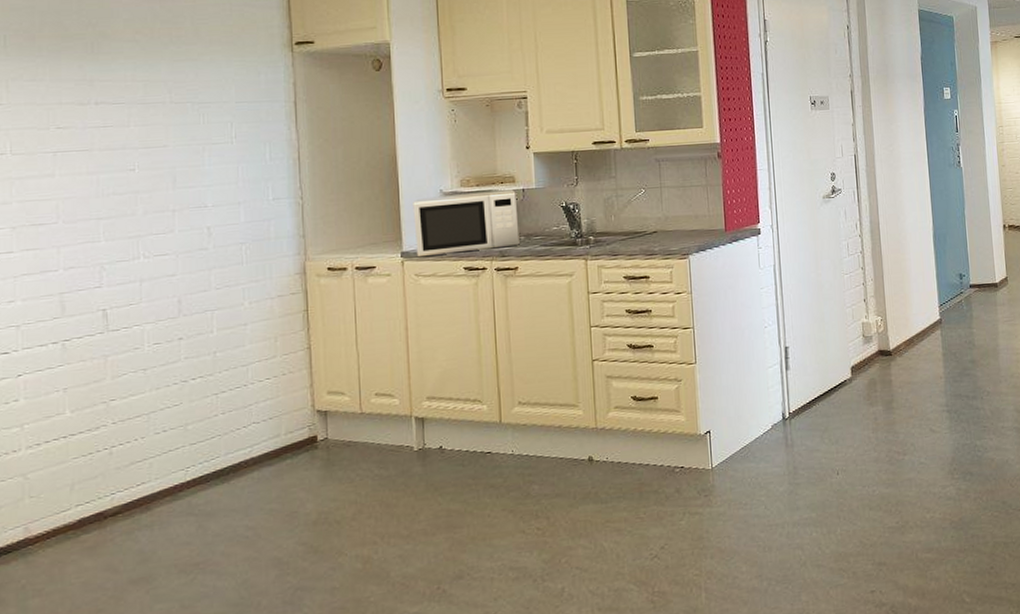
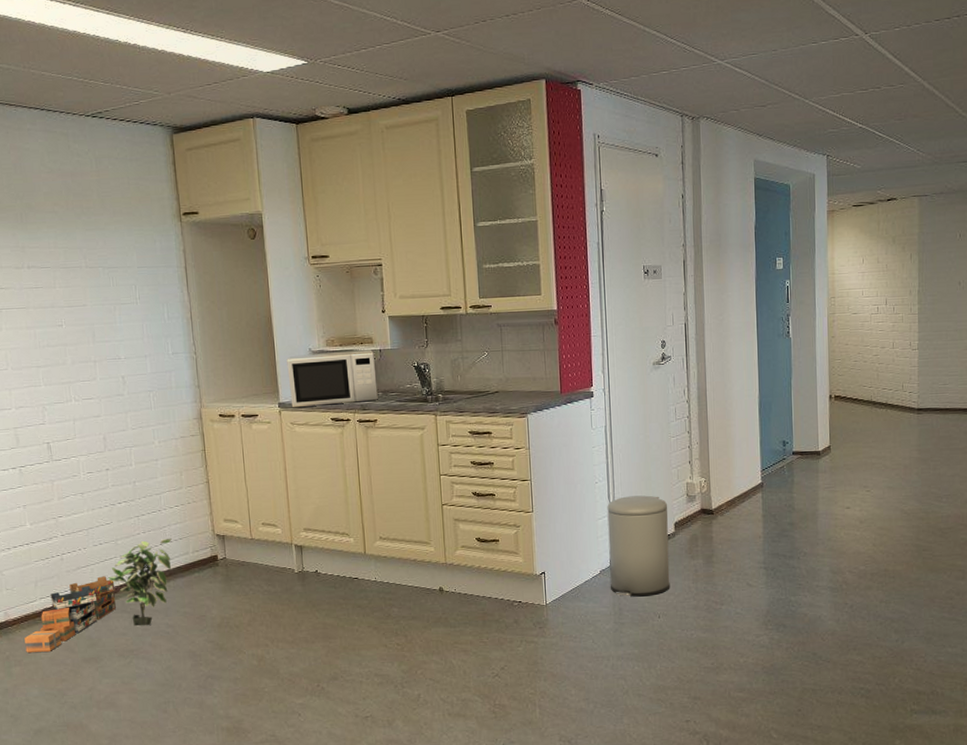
cardboard boxes: none [50,471,180,578] -> present [24,576,116,652]
potted plant: none [172,418,259,533] -> present [108,538,172,627]
pedal bin: none [778,338,849,453] -> present [607,495,670,597]

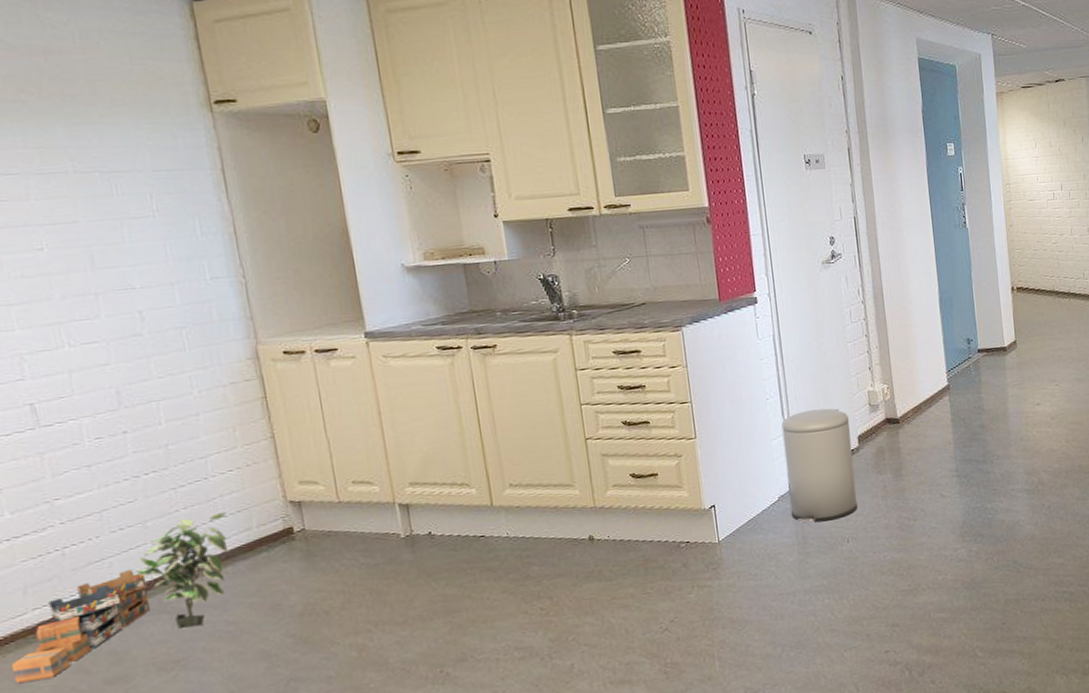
microwave: present [286,350,378,408] -> none [372,262,496,338]

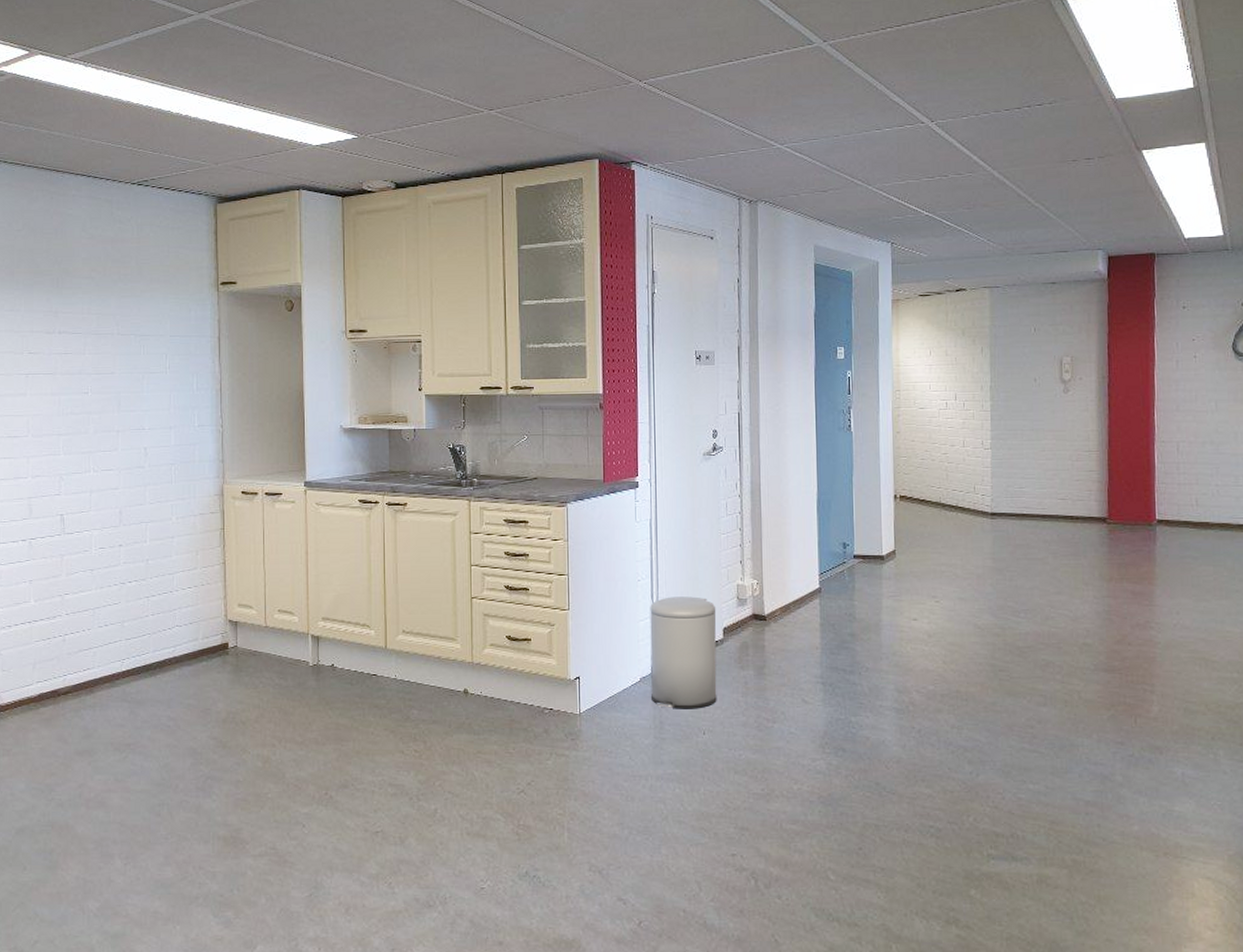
cardboard boxes: present [12,569,150,683] -> none [16,660,117,741]
potted plant: present [136,511,228,630] -> none [111,622,181,718]

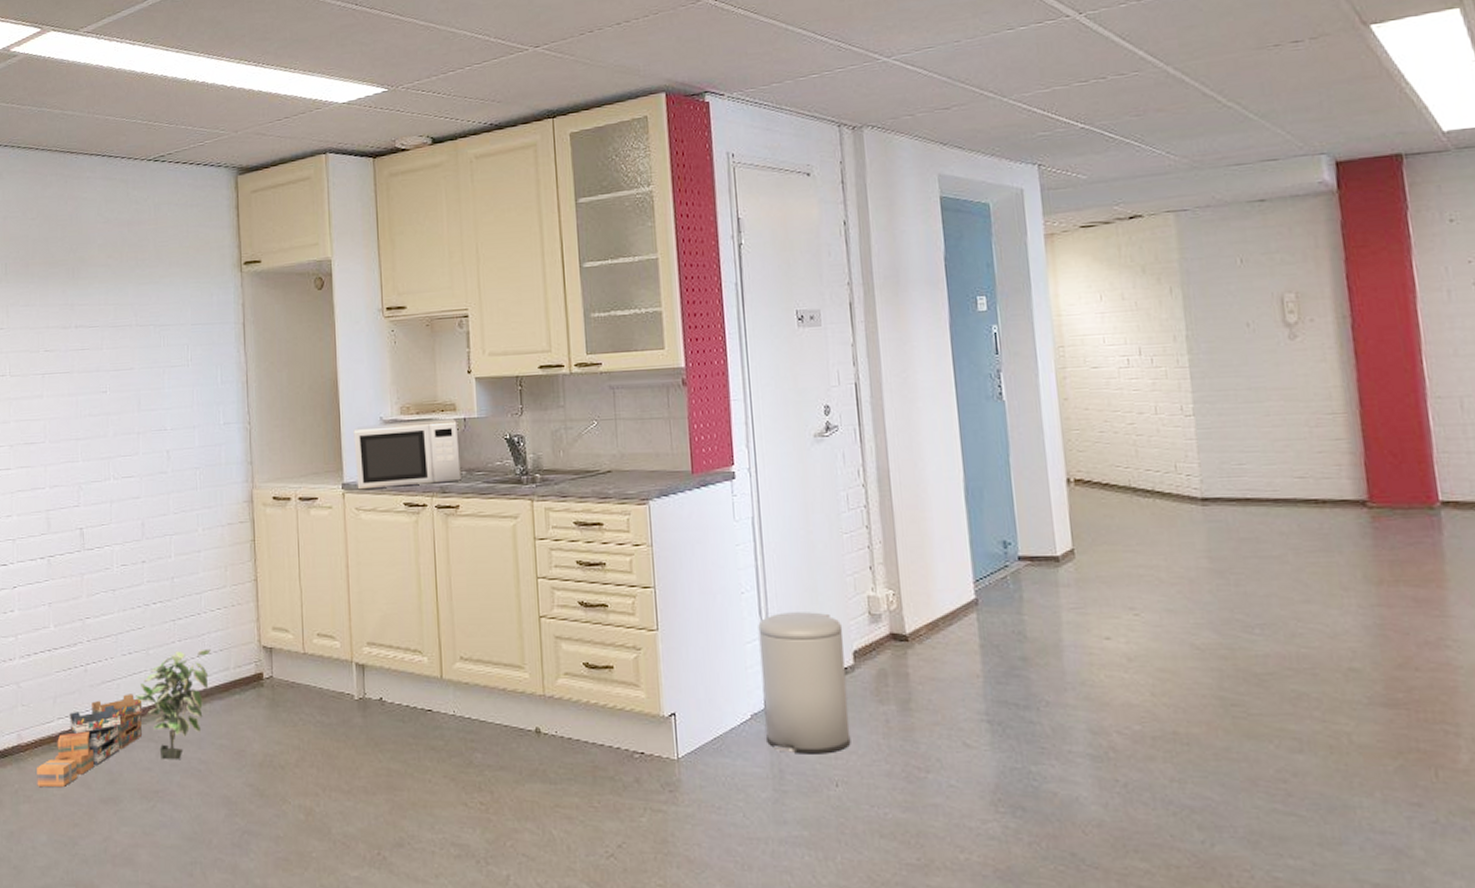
cardboard boxes: none [16,660,117,741] -> present [37,694,143,787]
potted plant: none [111,622,181,718] -> present [136,648,211,760]
microwave: none [316,429,409,488] -> present [353,418,461,490]

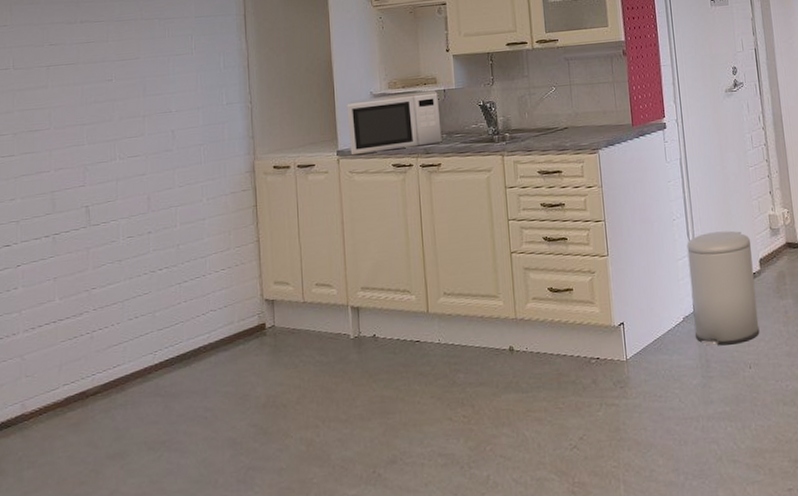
cardboard boxes: present [37,694,143,787] -> none [41,354,149,451]
potted plant: present [136,648,211,760] -> none [142,306,216,413]

